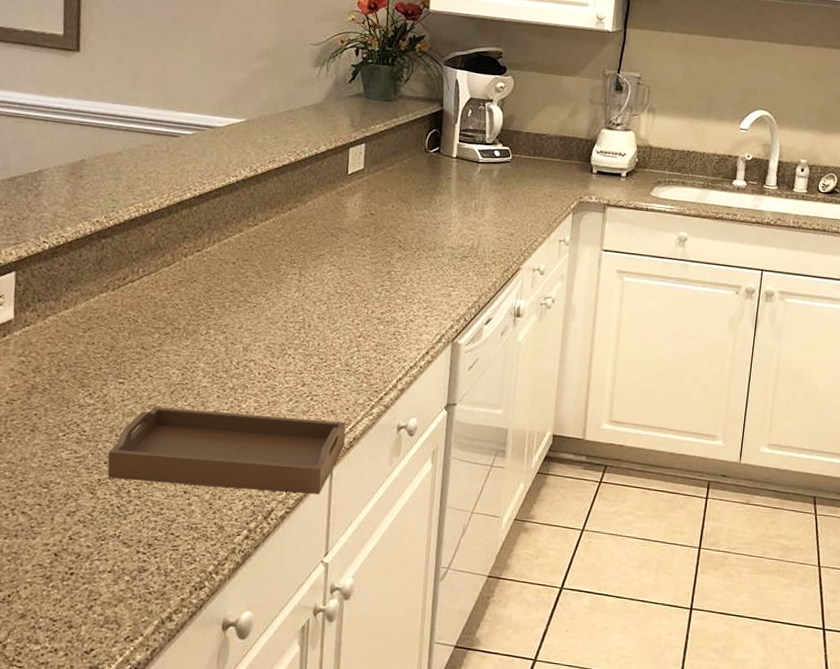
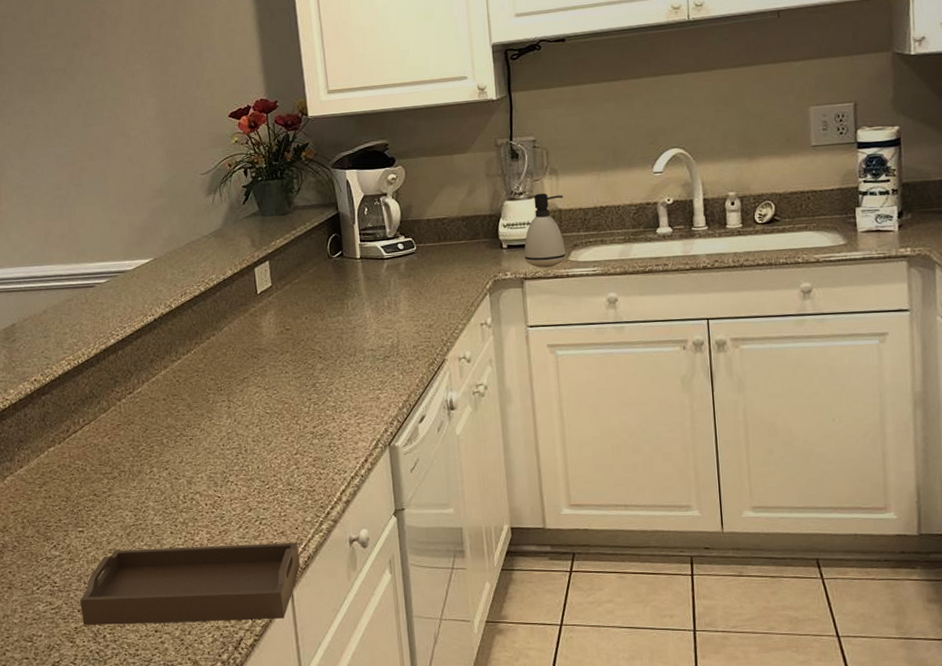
soap dispenser: none [611,127,657,199] -> present [524,193,566,268]

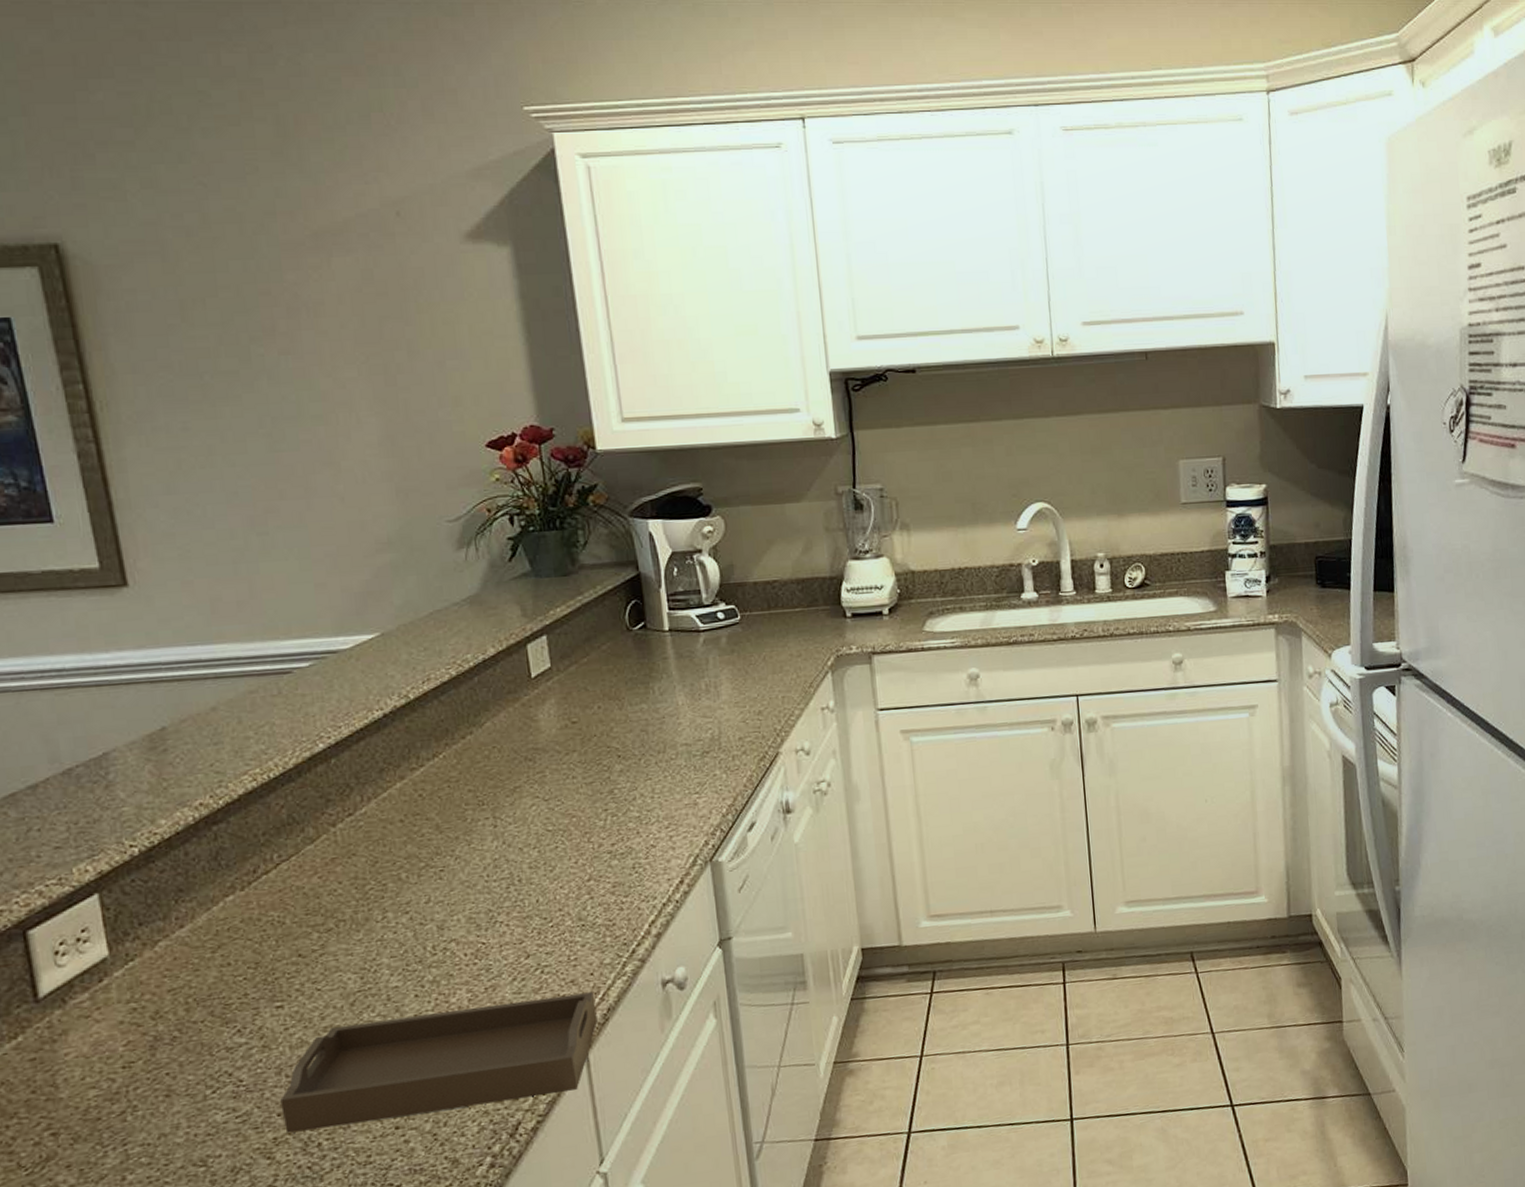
soap dispenser: present [524,193,566,268] -> none [871,551,921,640]

